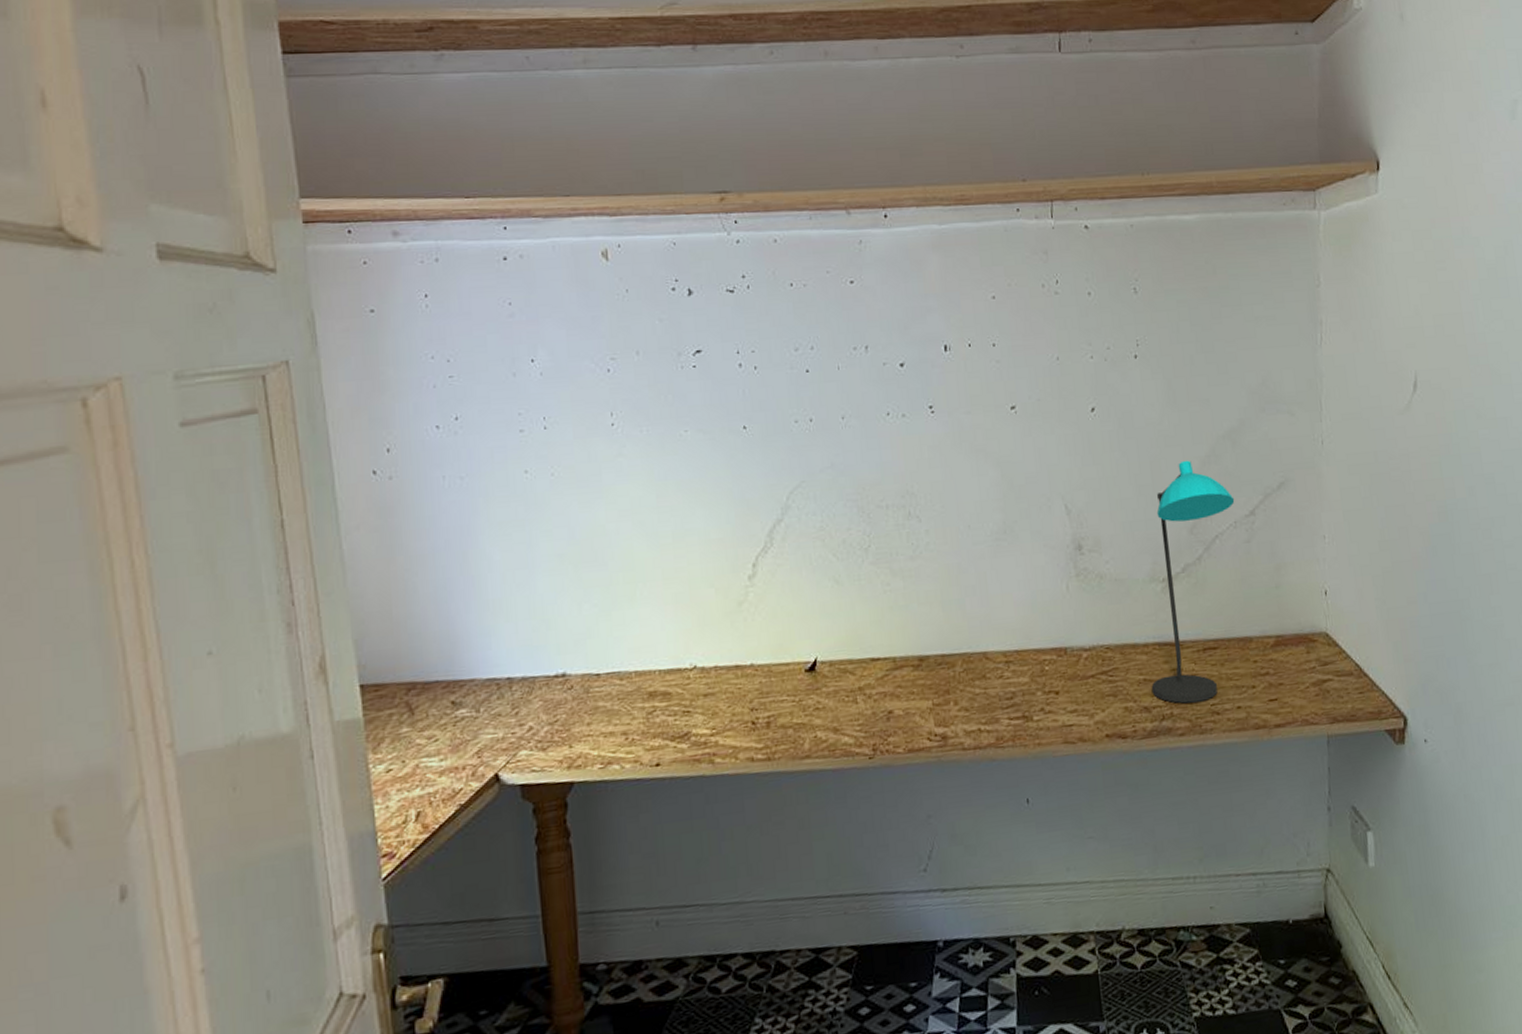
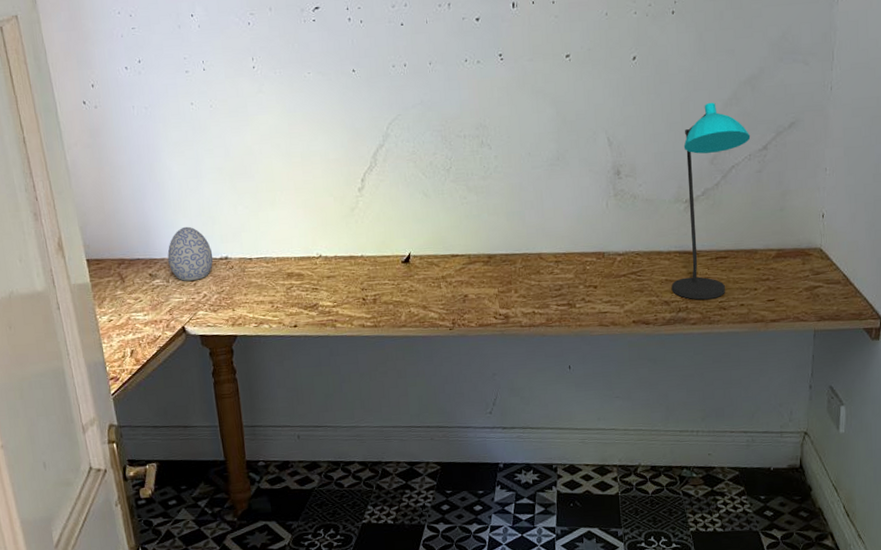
decorative egg: none [480,633,545,710] -> present [167,226,213,281]

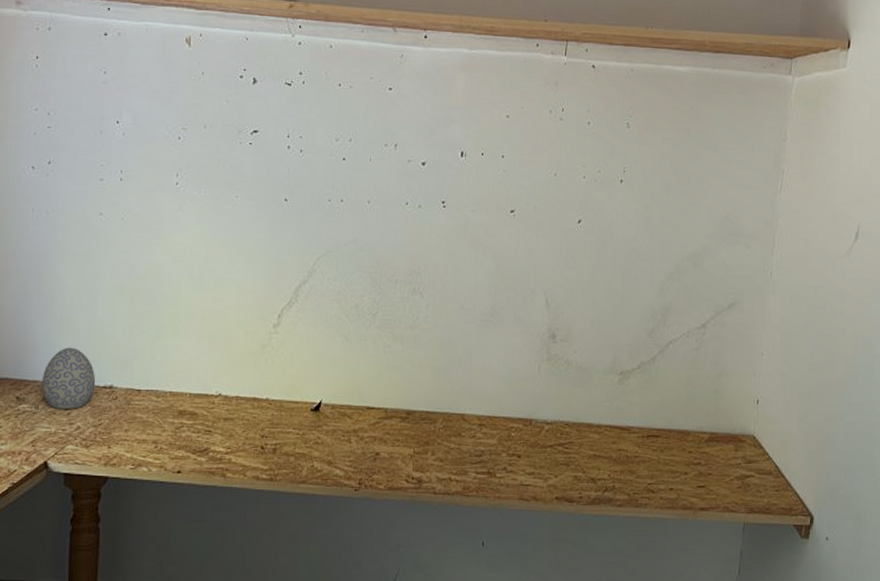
desk lamp: present [671,102,751,300] -> none [599,274,690,480]

